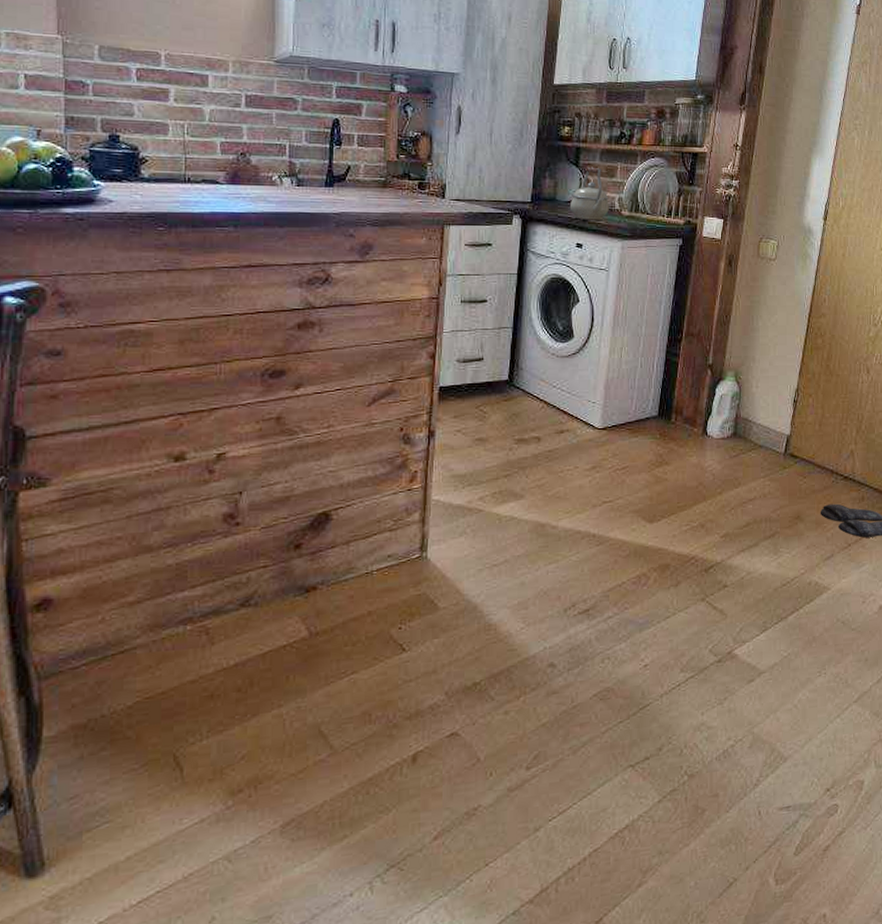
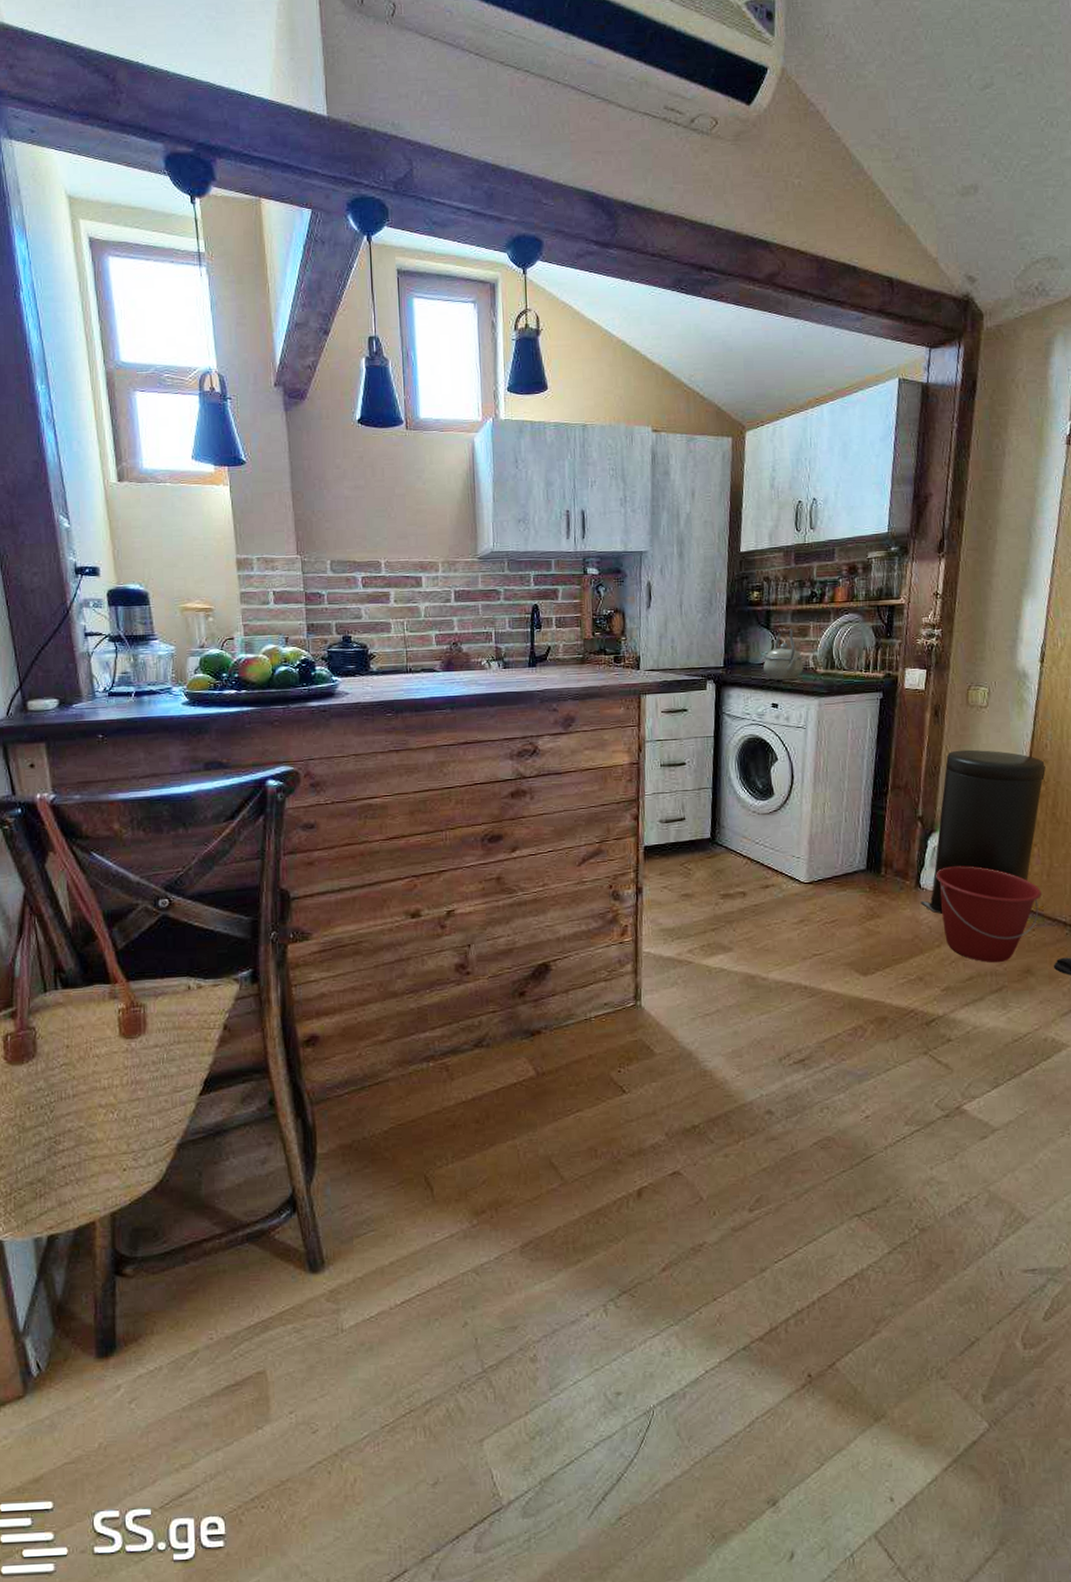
pedal bin: none [706,300,823,461] -> present [921,749,1046,914]
bucket: none [721,414,813,510] -> present [936,866,1042,963]

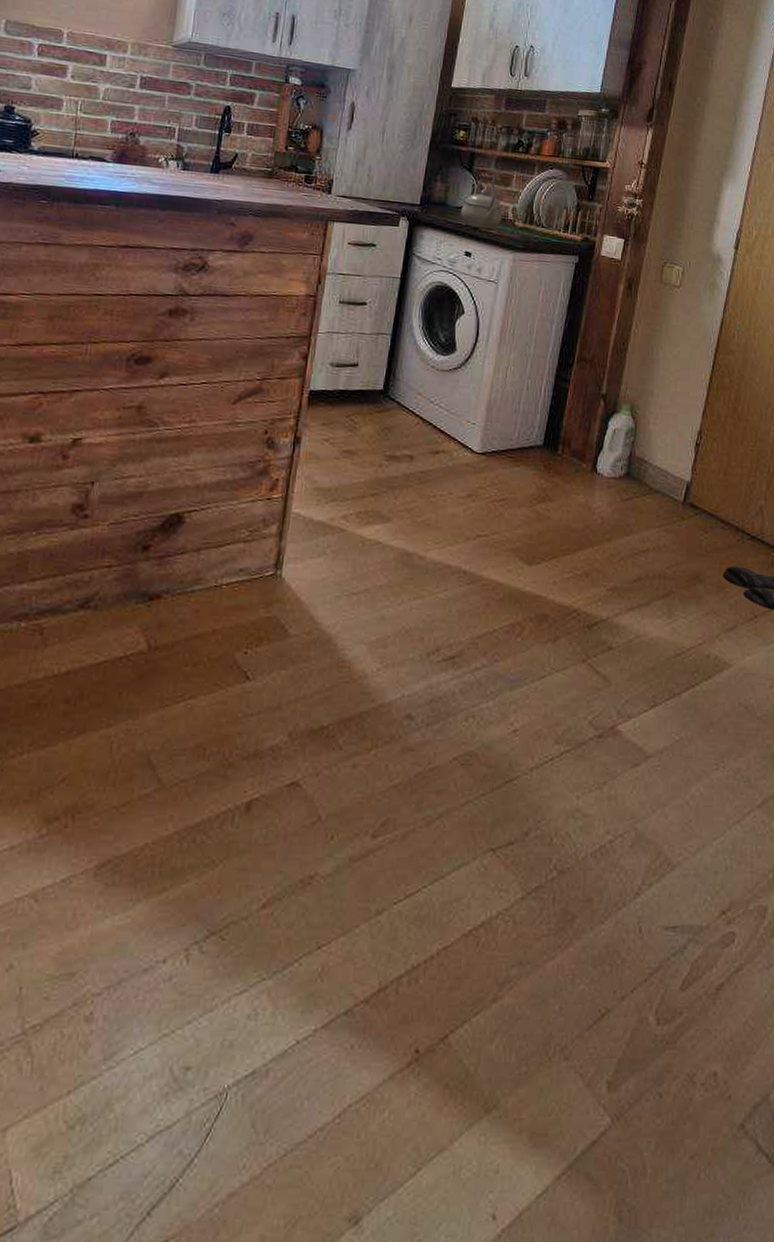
pedal bin: present [921,749,1046,914] -> none [595,328,731,504]
bucket: present [936,866,1042,963] -> none [613,452,717,566]

